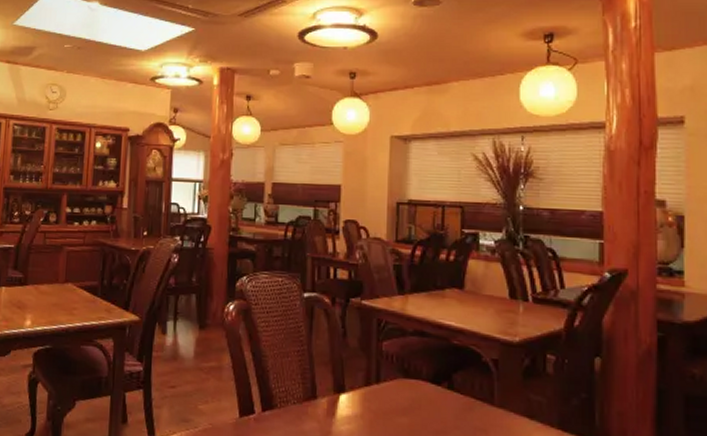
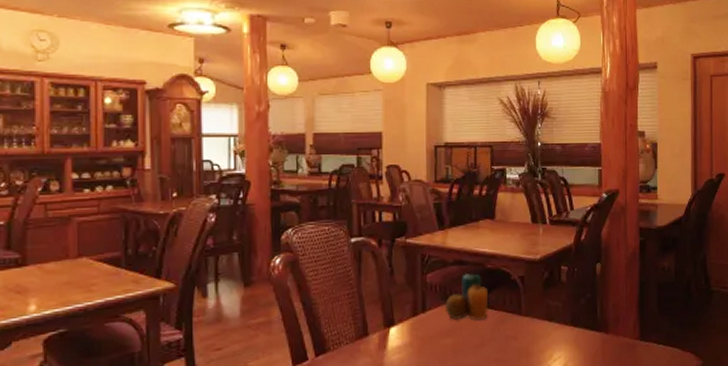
candle: none [401,347,454,403] -> present [444,273,489,321]

